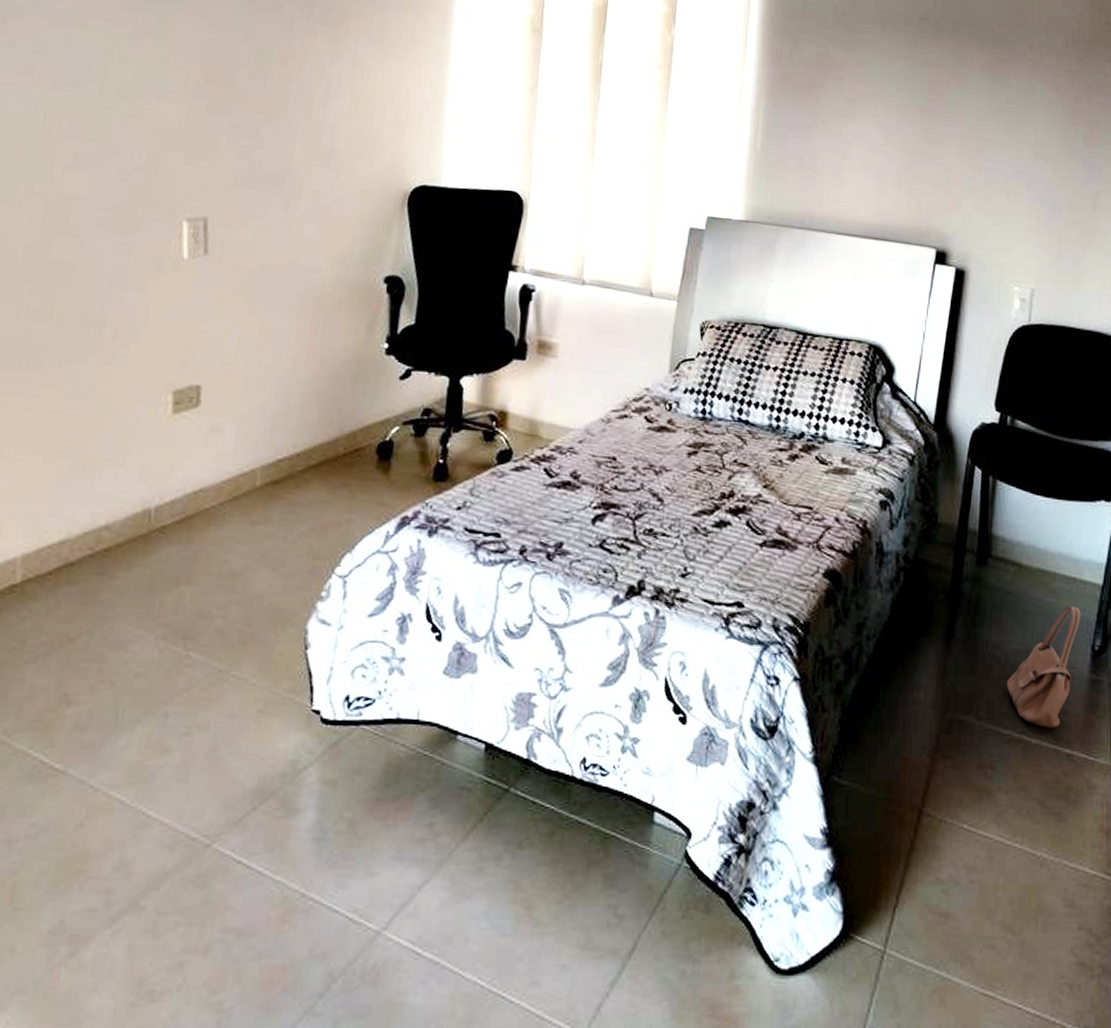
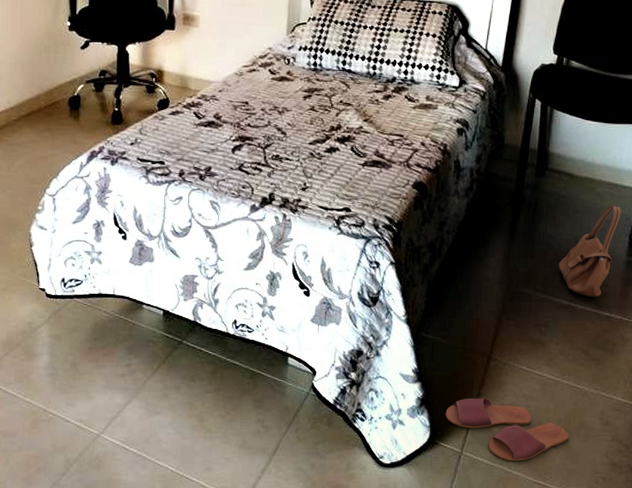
slippers: none [863,870,1025,963] -> present [445,398,569,462]

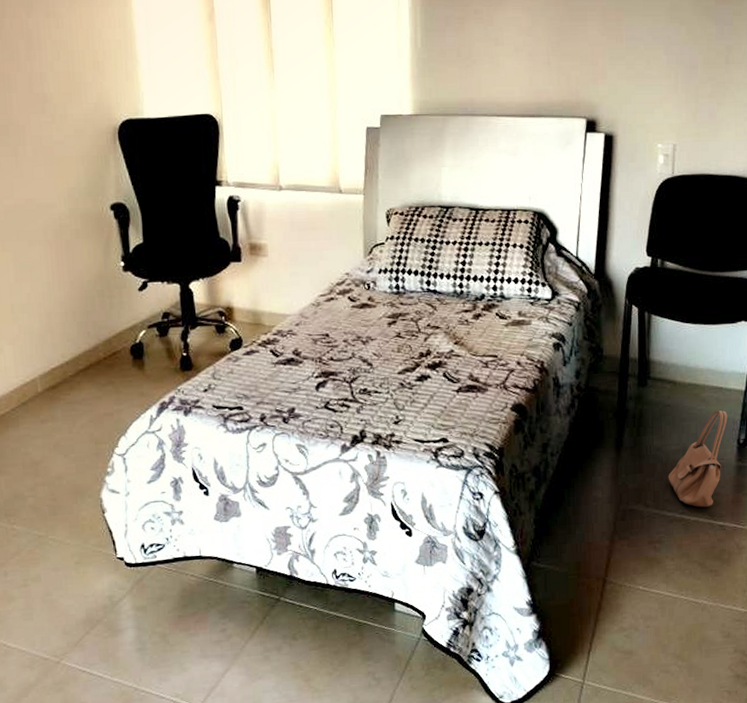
slippers: present [445,398,569,462] -> none [563,623,692,686]

